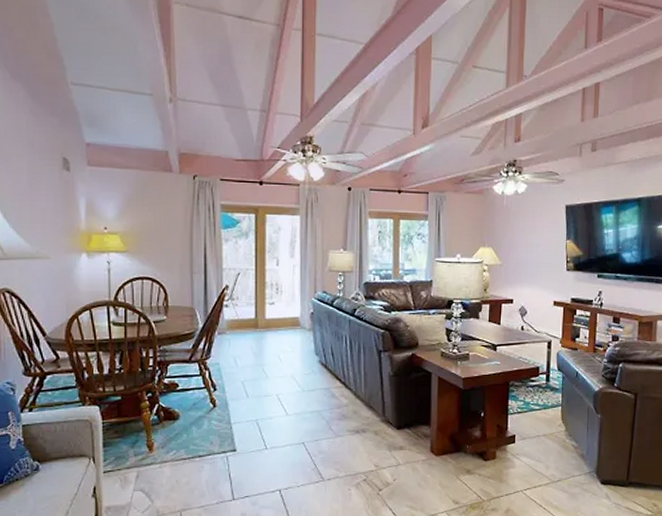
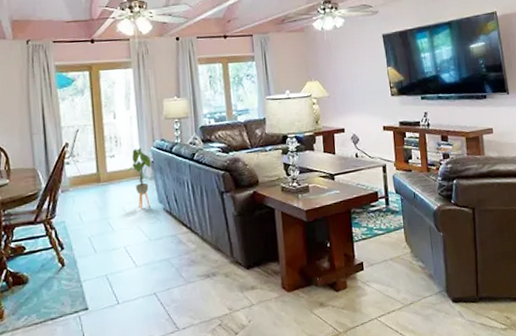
house plant: none [286,297,314,360] -> present [127,147,154,210]

